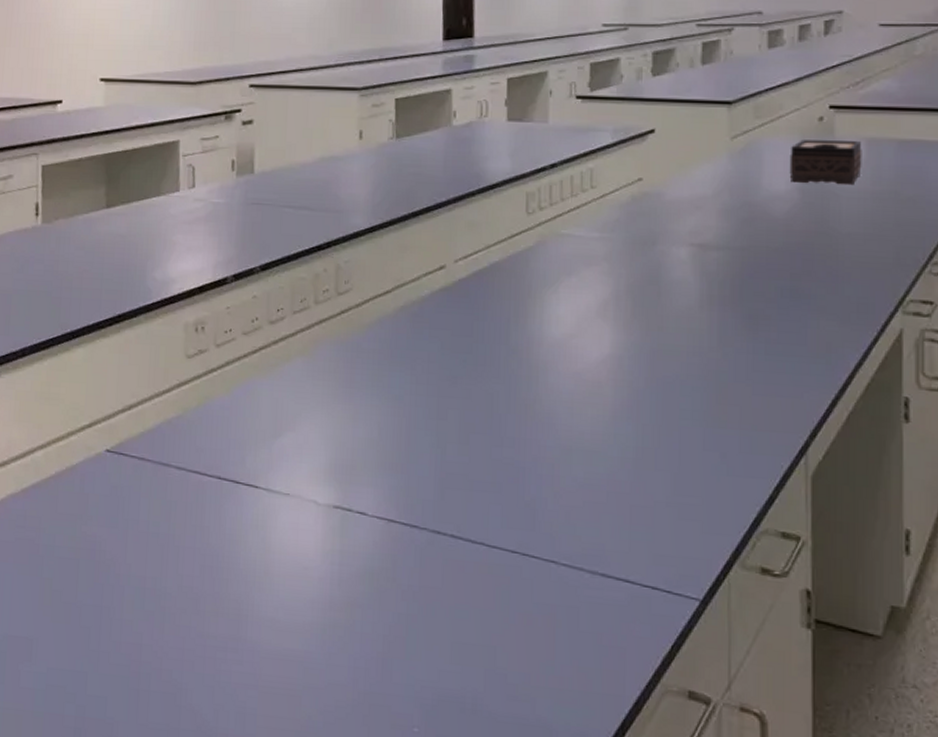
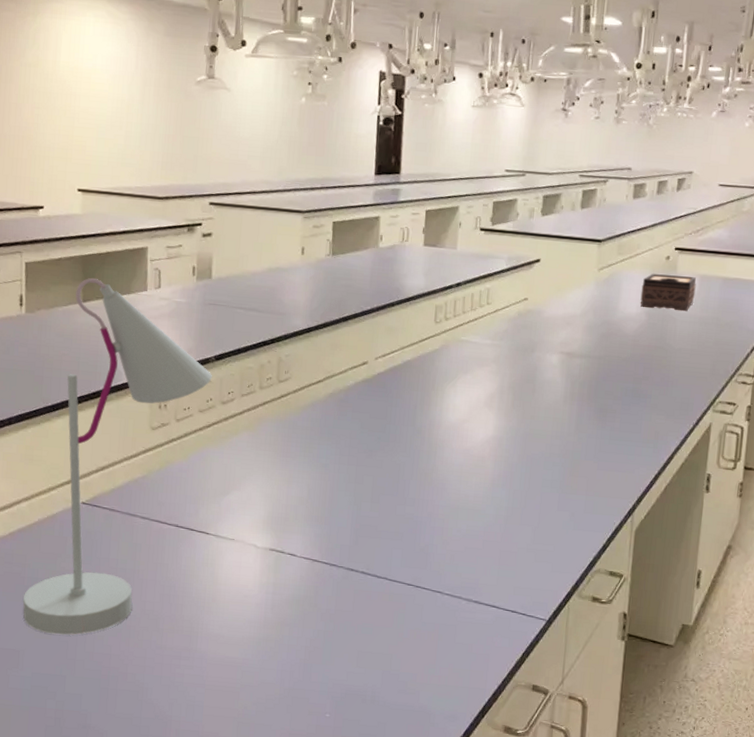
desk lamp: none [36,179,258,619] -> present [22,277,212,635]

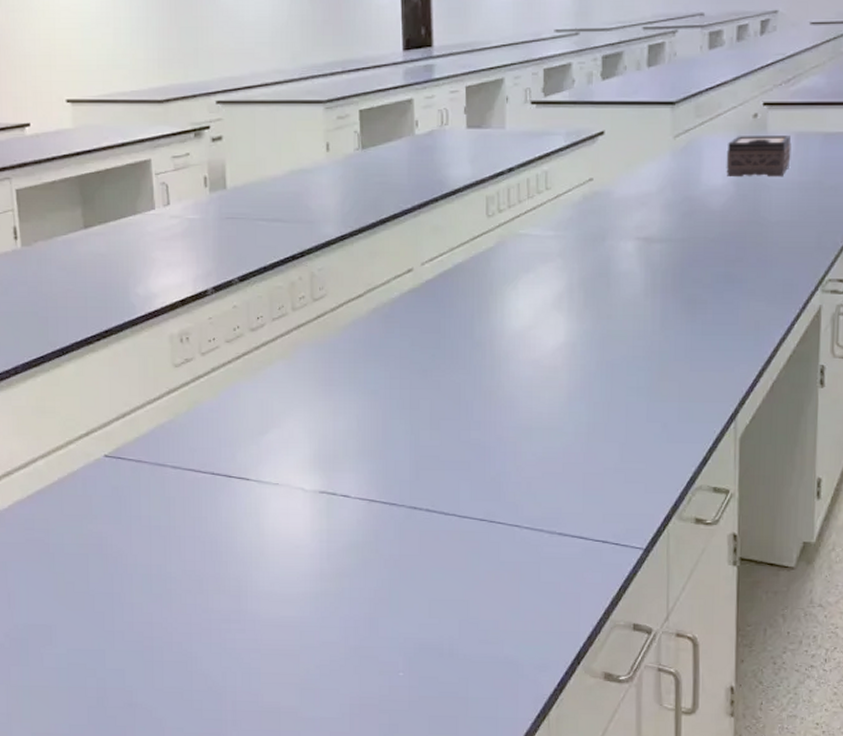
desk lamp: present [22,277,212,635] -> none [49,200,237,605]

